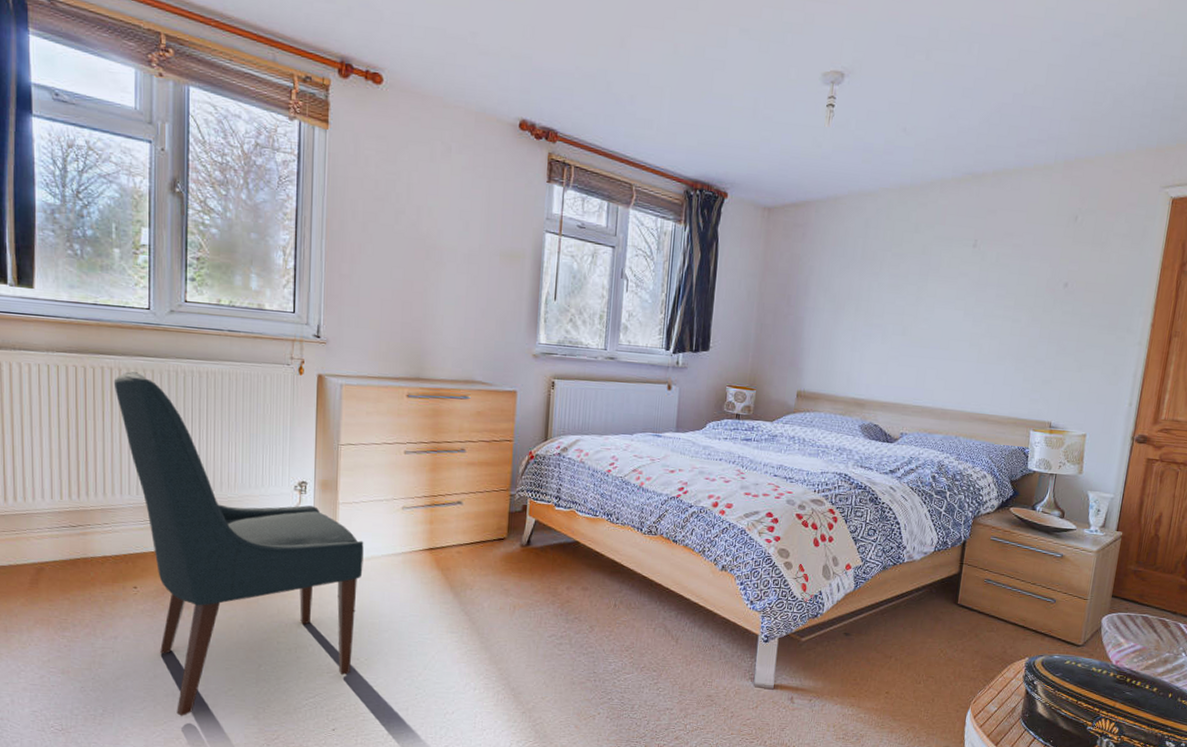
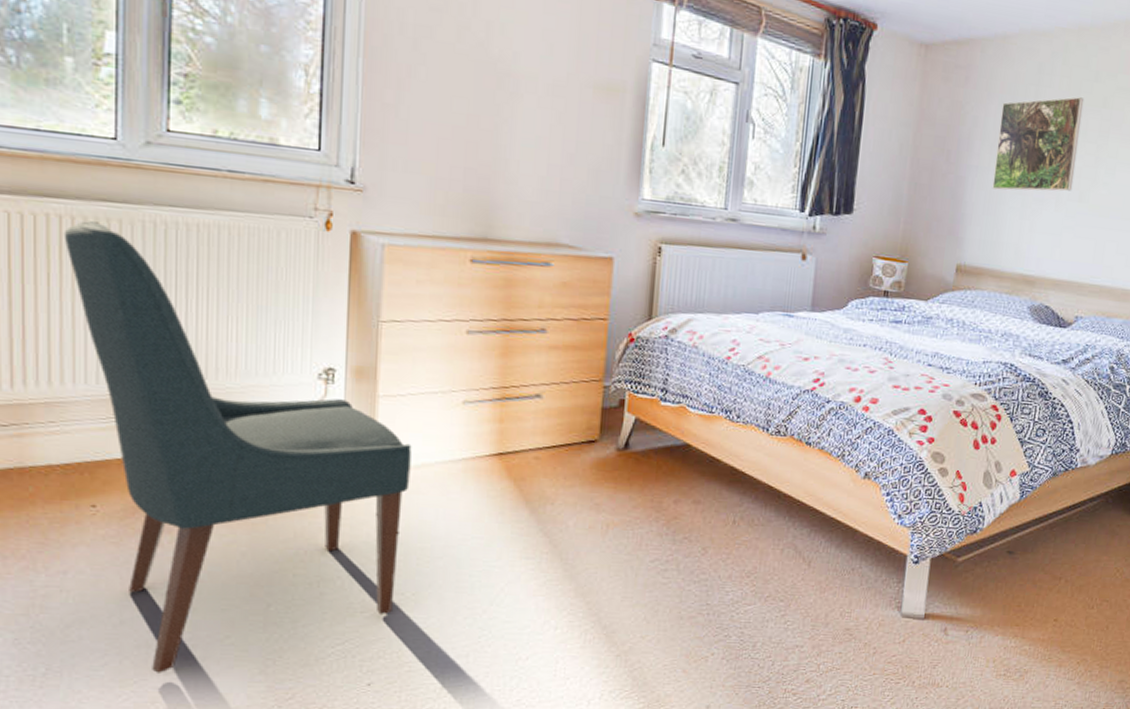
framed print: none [827,246,906,328] -> present [992,97,1084,192]

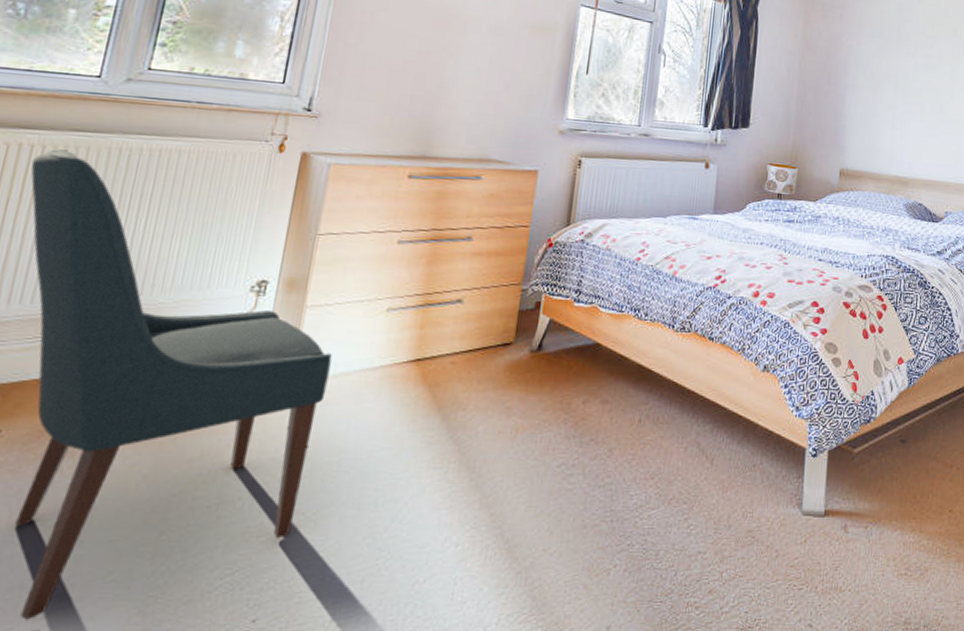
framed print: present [992,97,1084,192] -> none [867,29,938,105]

